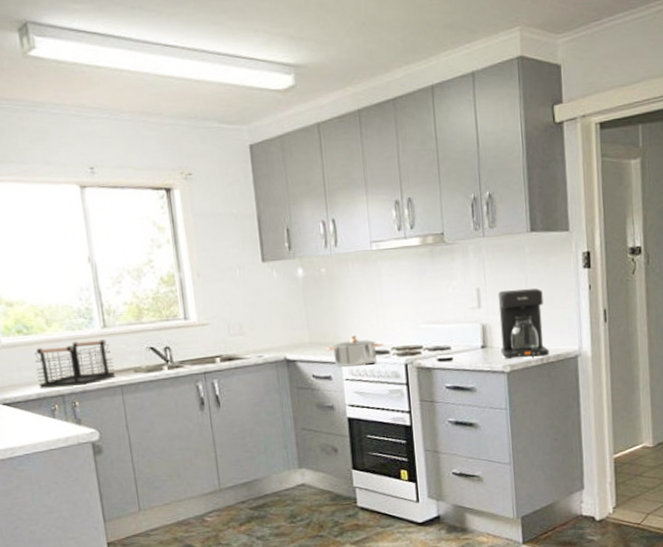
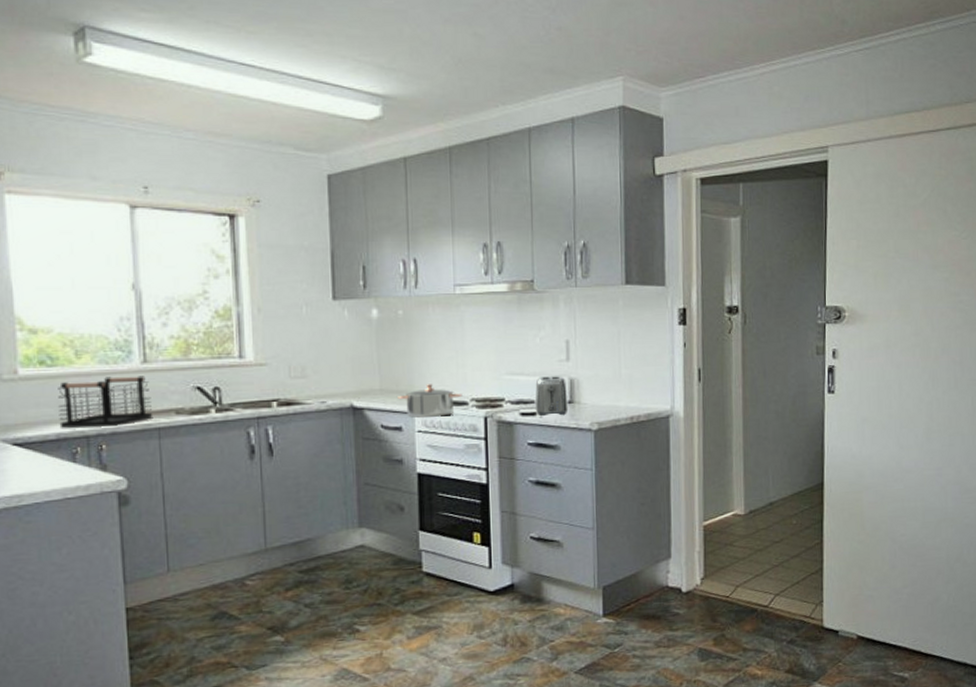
toaster: none [450,322,482,362] -> present [535,376,569,417]
coffee maker: present [498,288,549,360] -> none [588,342,640,417]

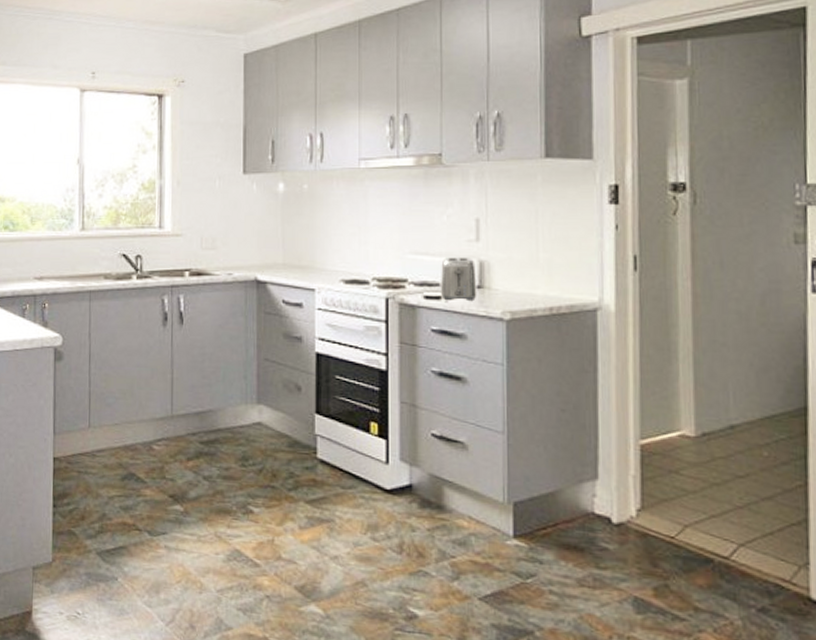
dish rack: present [58,376,152,428] -> none [15,242,86,287]
cooking pot: present [397,384,463,419] -> none [299,260,364,296]

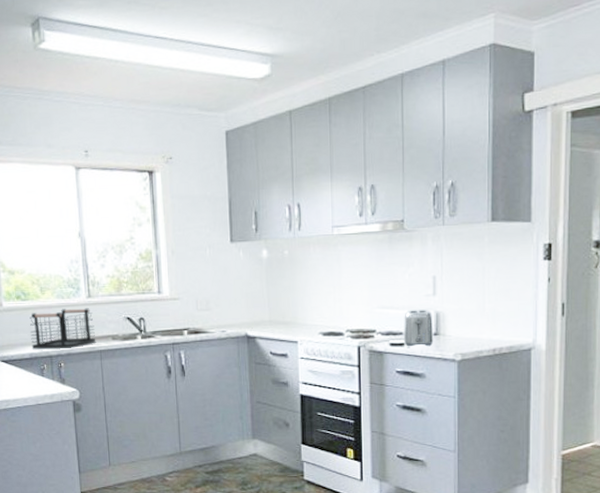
dish rack: none [15,242,86,287] -> present [30,308,95,349]

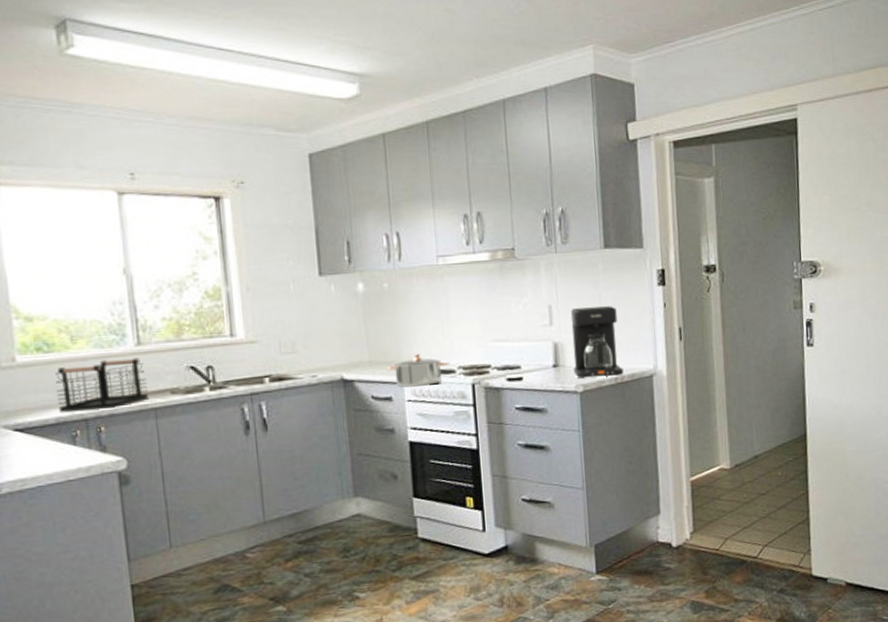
cooking pot: none [284,316,339,347] -> present [386,354,450,388]
toaster: present [403,310,434,347] -> none [520,341,554,381]
coffee maker: none [453,278,502,349] -> present [570,305,624,379]

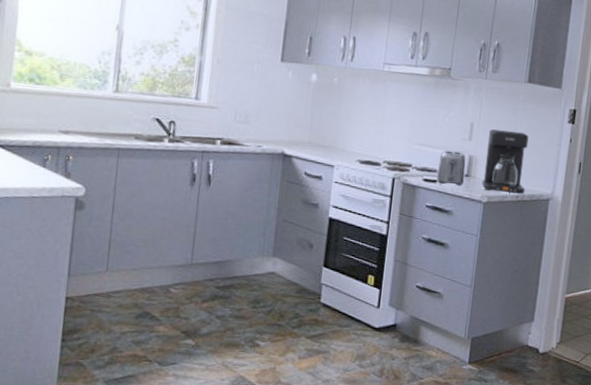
dish rack: present [55,358,148,412] -> none [37,99,117,142]
cooking pot: present [386,354,450,388] -> none [322,143,377,173]
toaster: none [520,341,554,381] -> present [436,150,466,187]

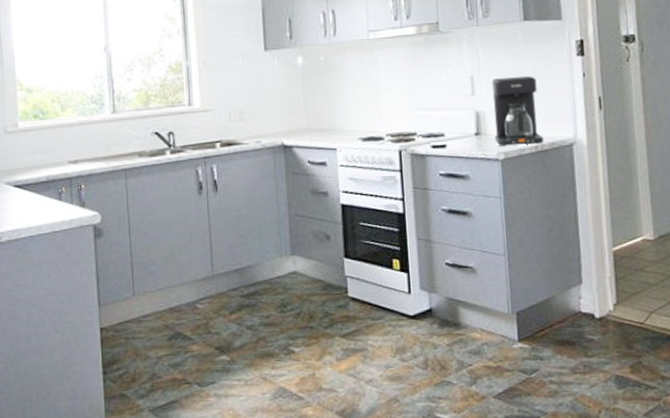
toaster: present [436,150,466,187] -> none [444,110,476,149]

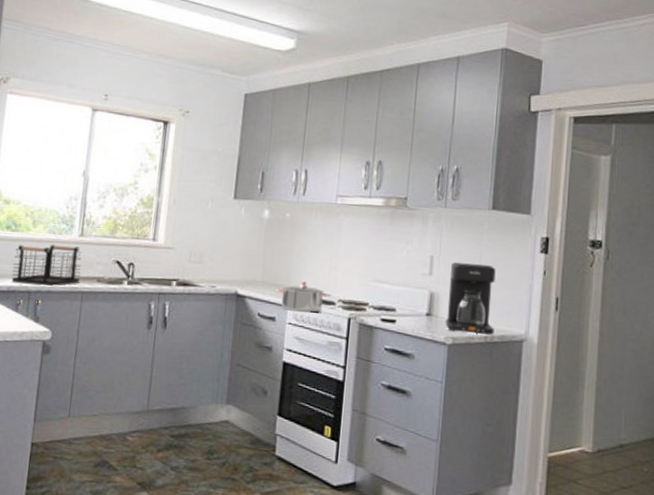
dish rack: none [48,124,120,171] -> present [11,244,82,286]
cooking pot: none [322,122,379,154] -> present [275,281,332,313]

